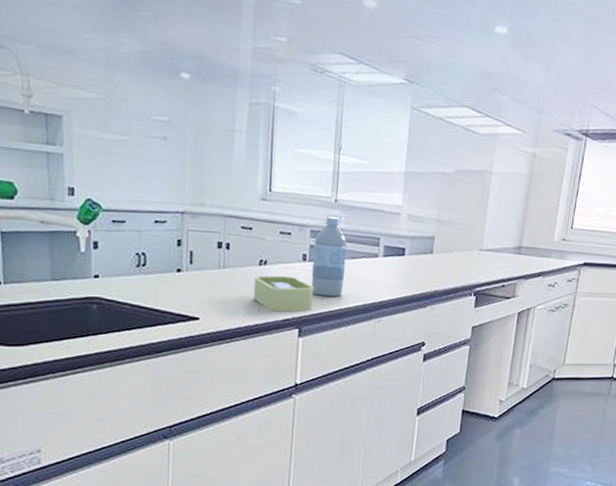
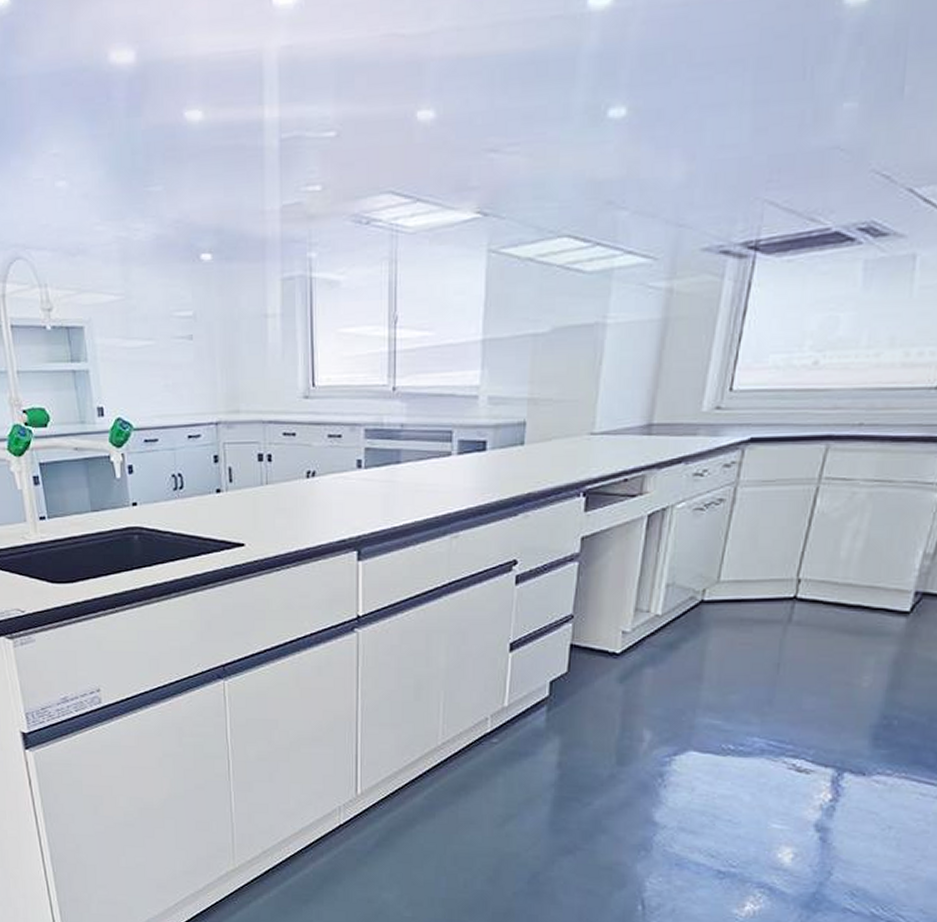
soap dish: present [253,275,314,312] -> none [302,488,373,533]
water bottle: present [311,215,347,297] -> none [369,407,411,509]

